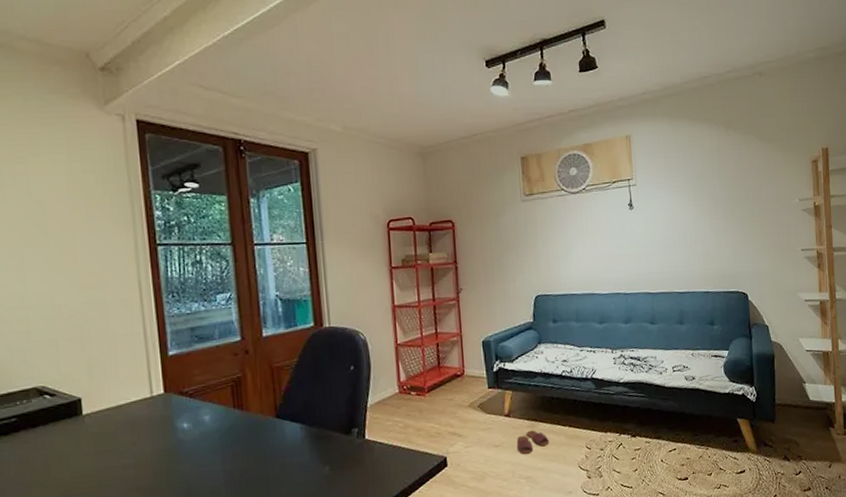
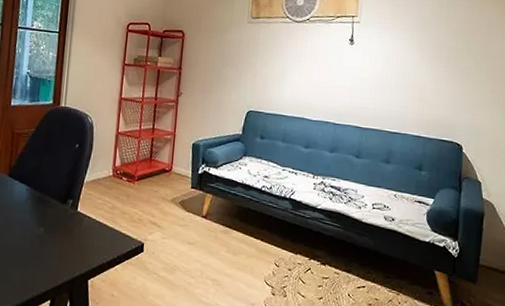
slippers: present [517,430,549,454] -> none [208,235,240,257]

